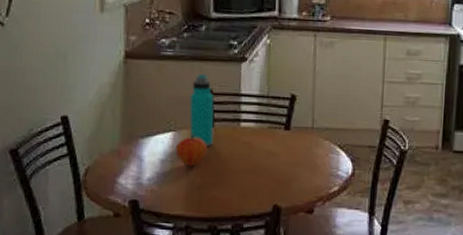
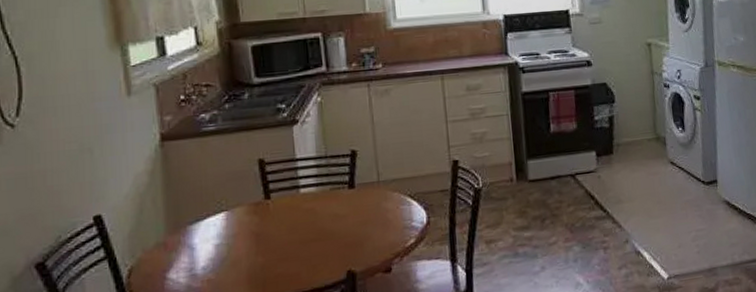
fruit: present [175,134,207,166] -> none [230,210,266,246]
water bottle: present [189,73,215,147] -> none [240,143,272,222]

